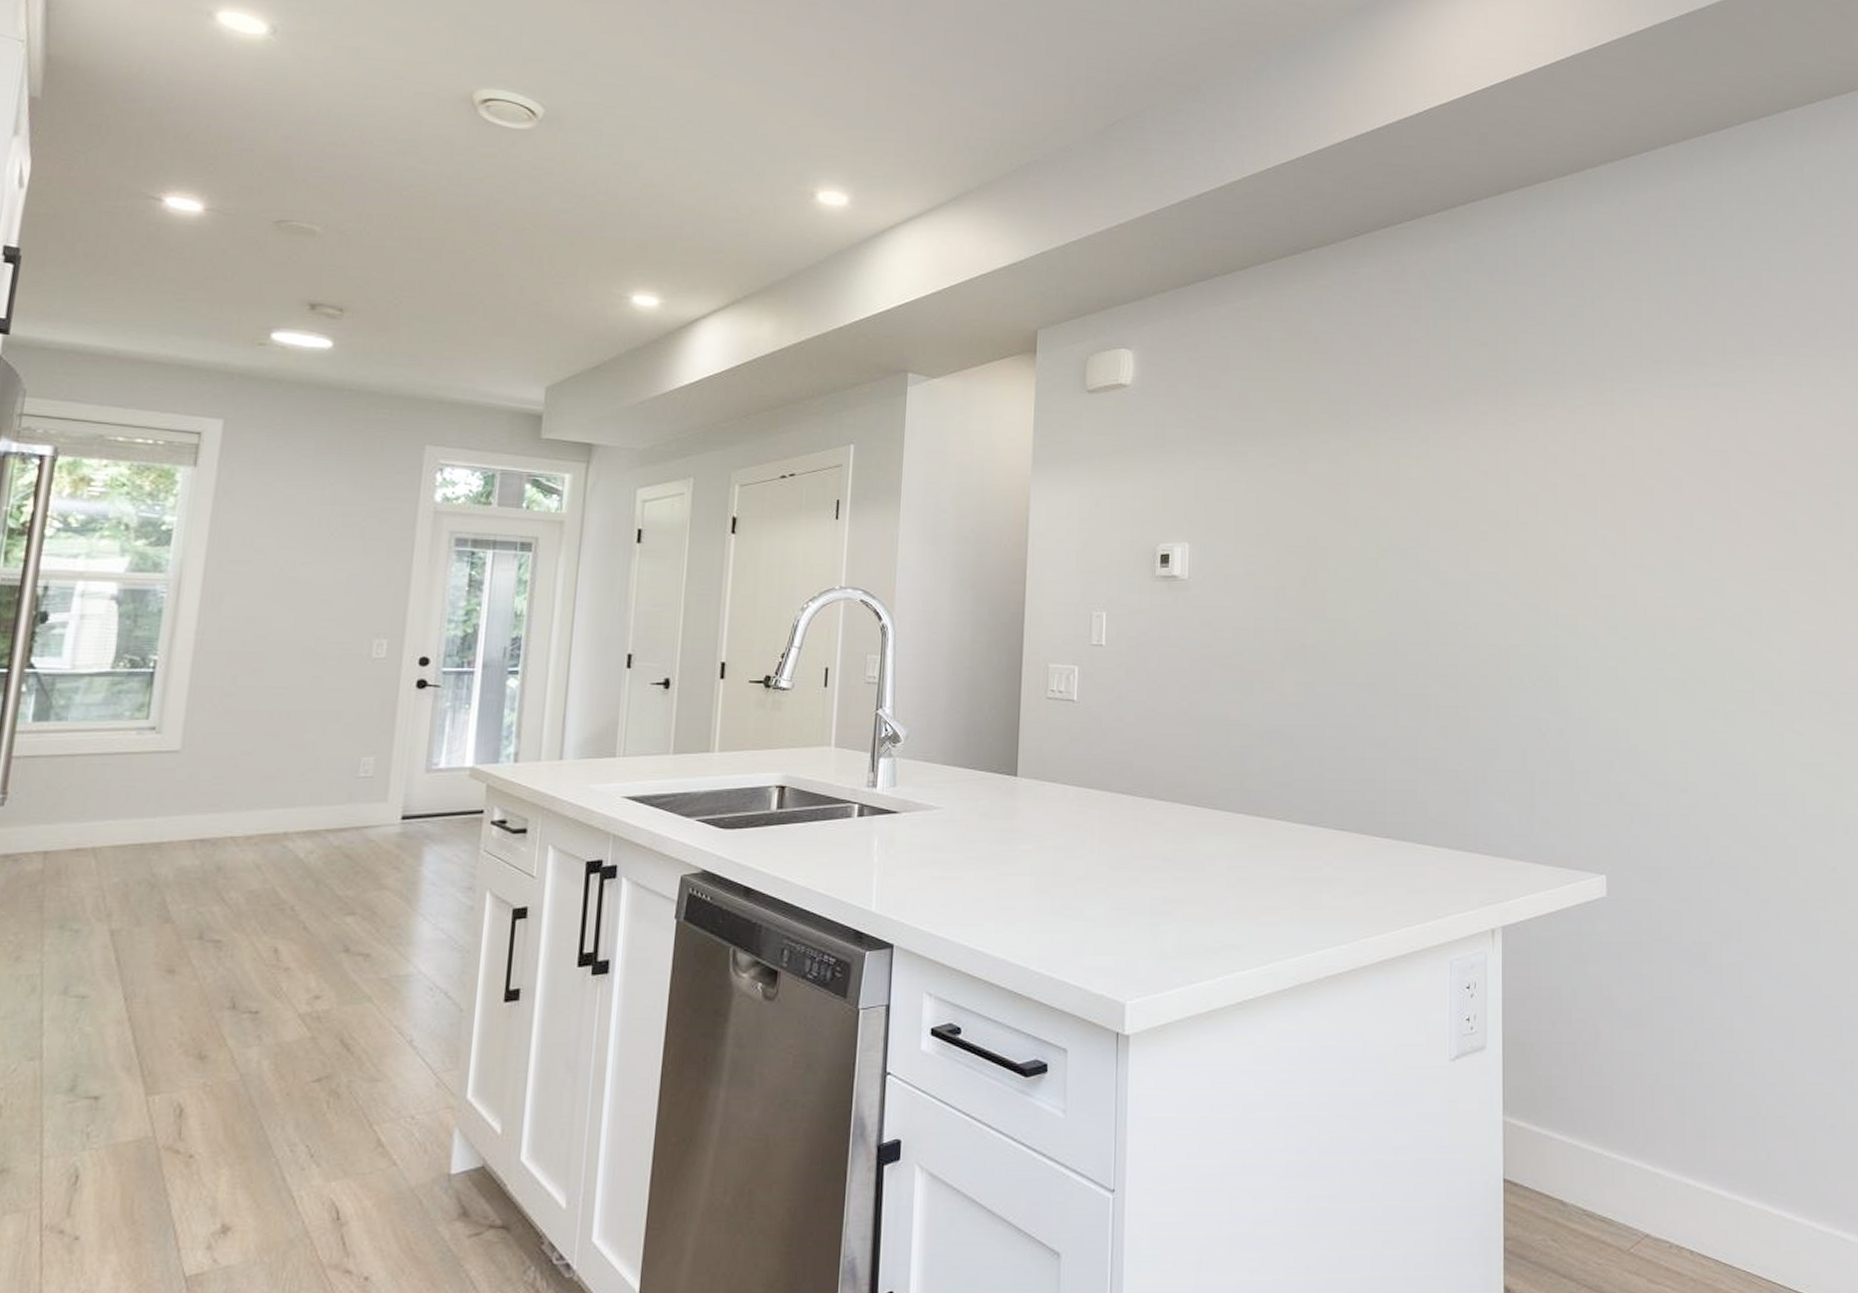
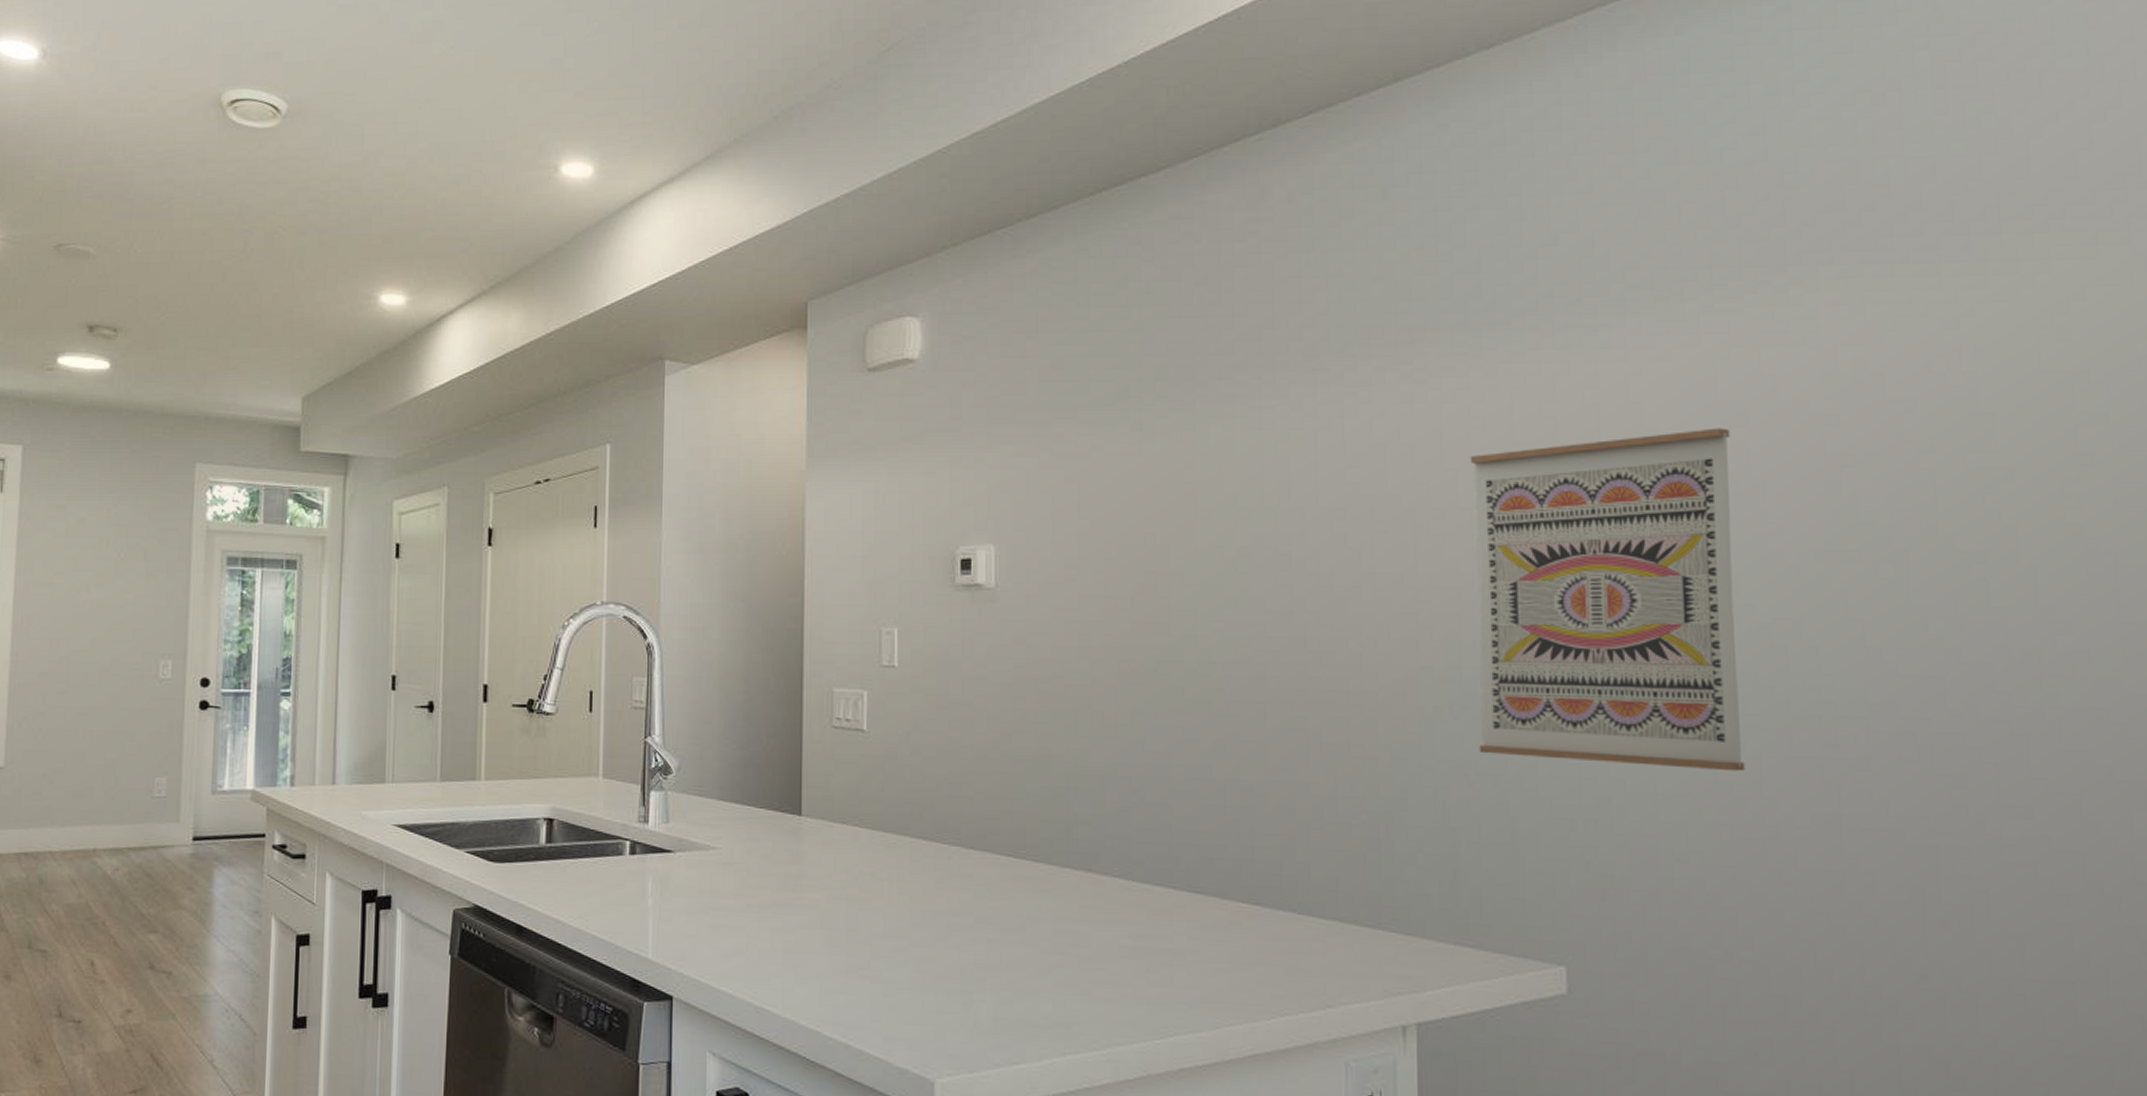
wall art: none [1546,469,1725,723] -> present [1470,428,1745,772]

